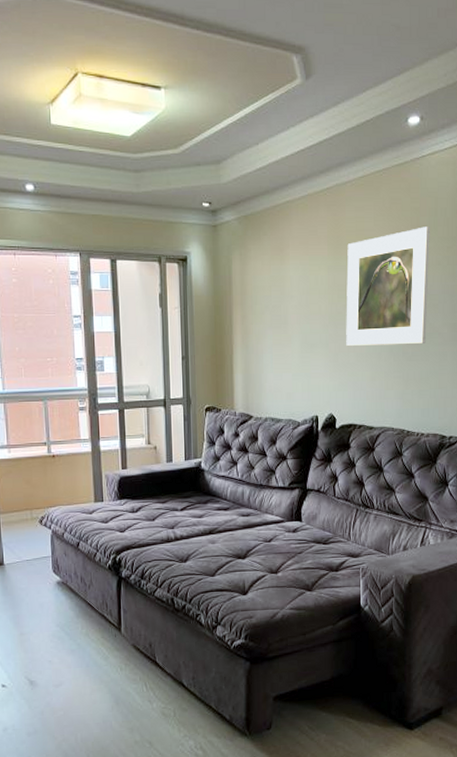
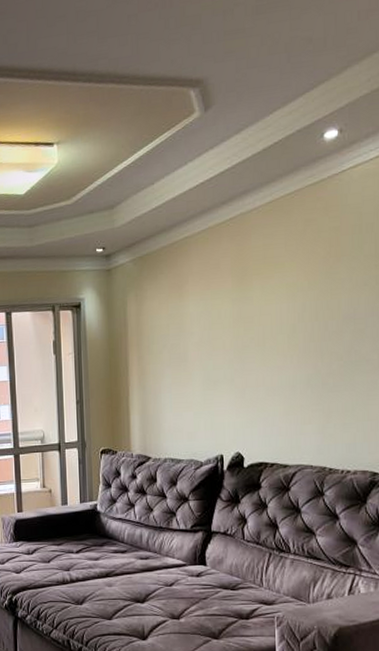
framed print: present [346,227,430,347] -> none [253,245,354,381]

